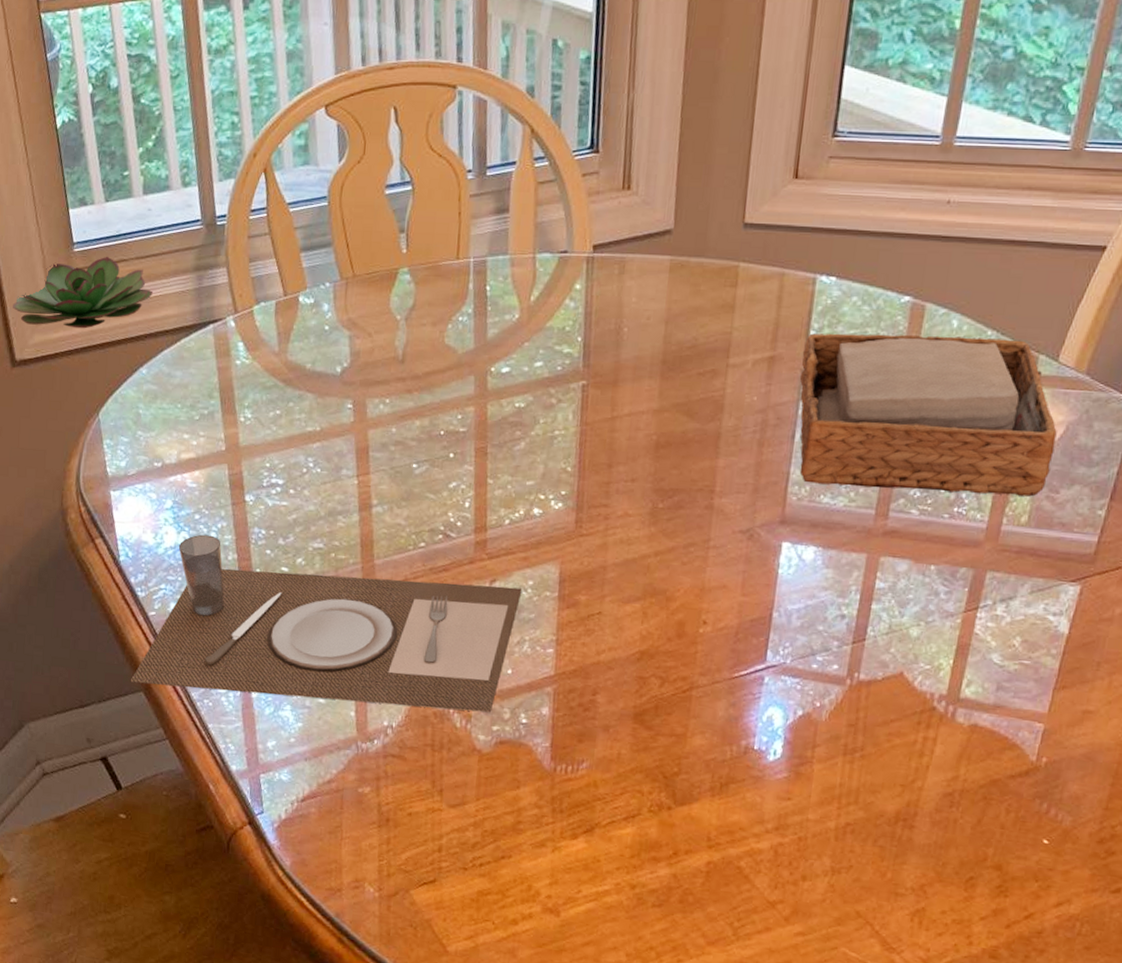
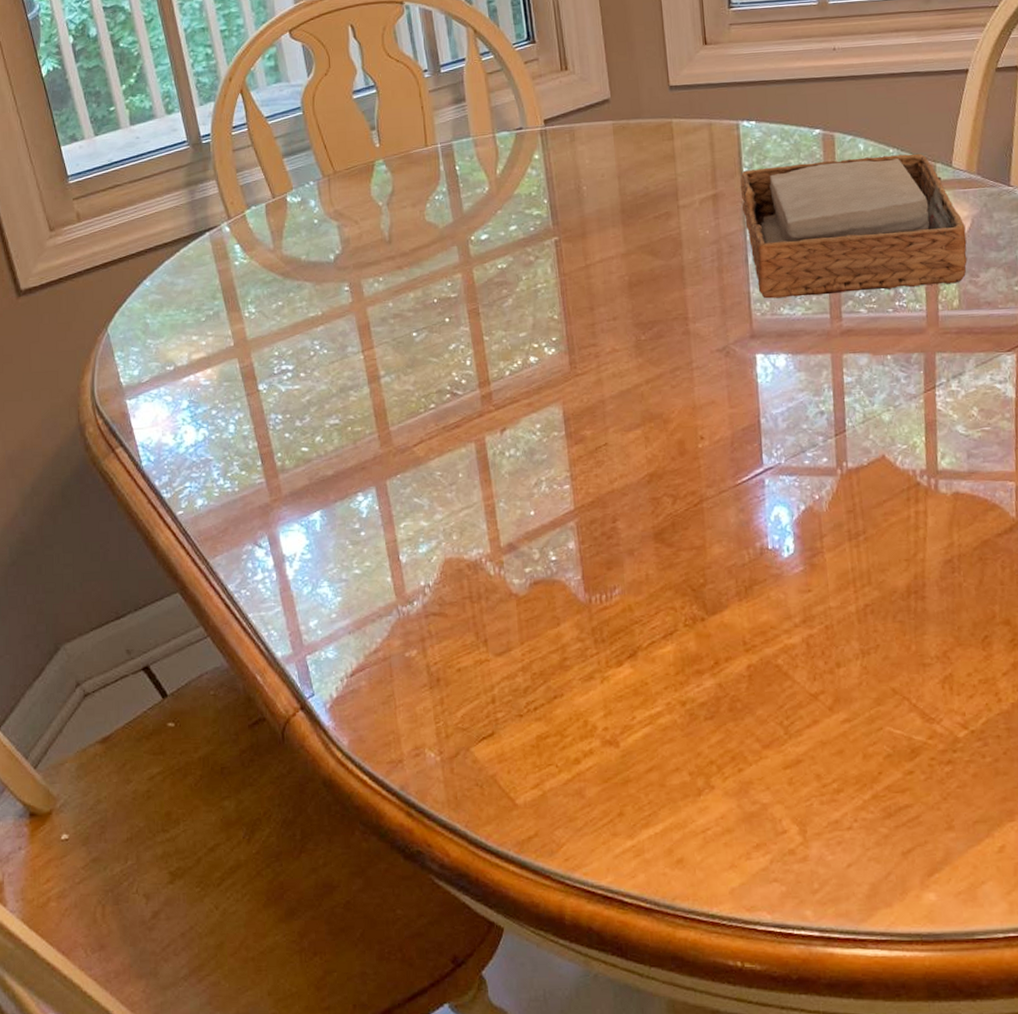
succulent plant: present [13,256,154,329] -> none [14,183,149,255]
place setting: present [130,534,523,713] -> none [164,427,532,585]

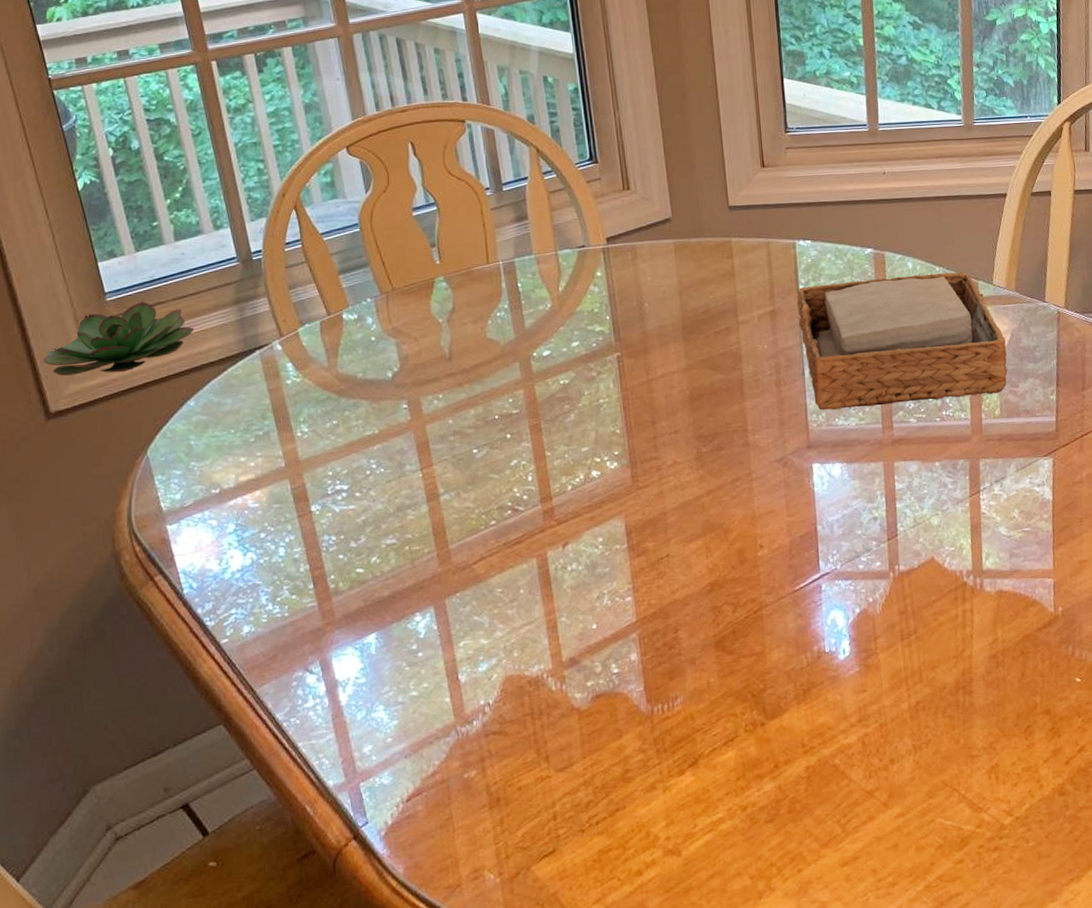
succulent plant: none [14,183,149,255] -> present [43,301,195,376]

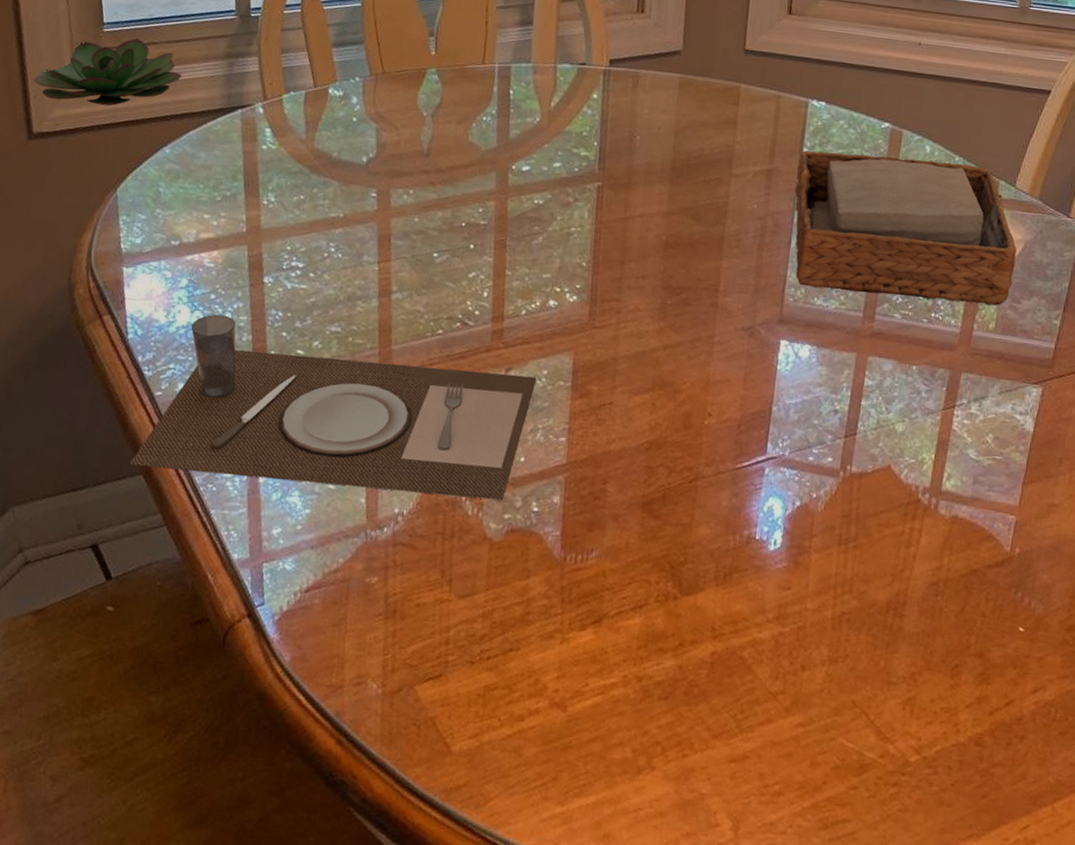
place setting: none [207,546,594,718] -> present [129,314,537,501]

